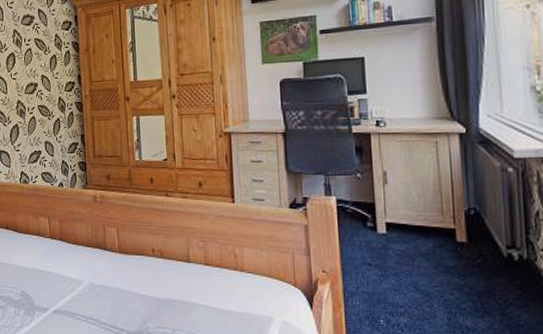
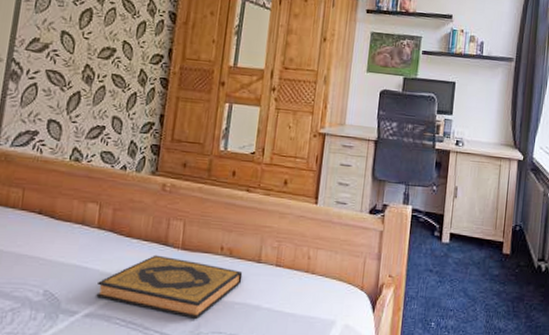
hardback book: none [58,258,176,315] -> present [96,254,243,319]

